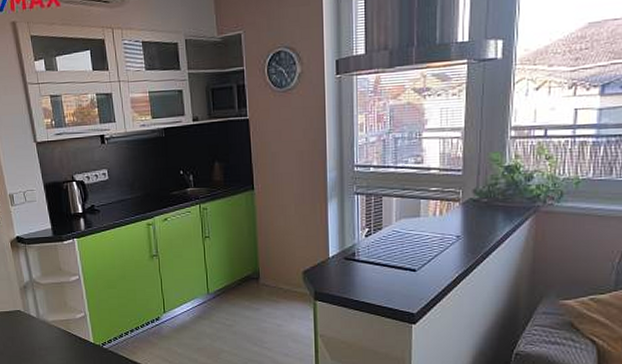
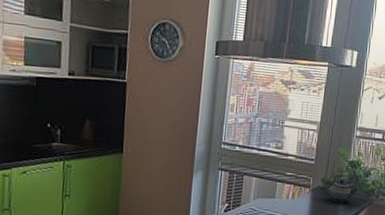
teapot: none [475,188,520,214] -> present [322,180,359,203]

